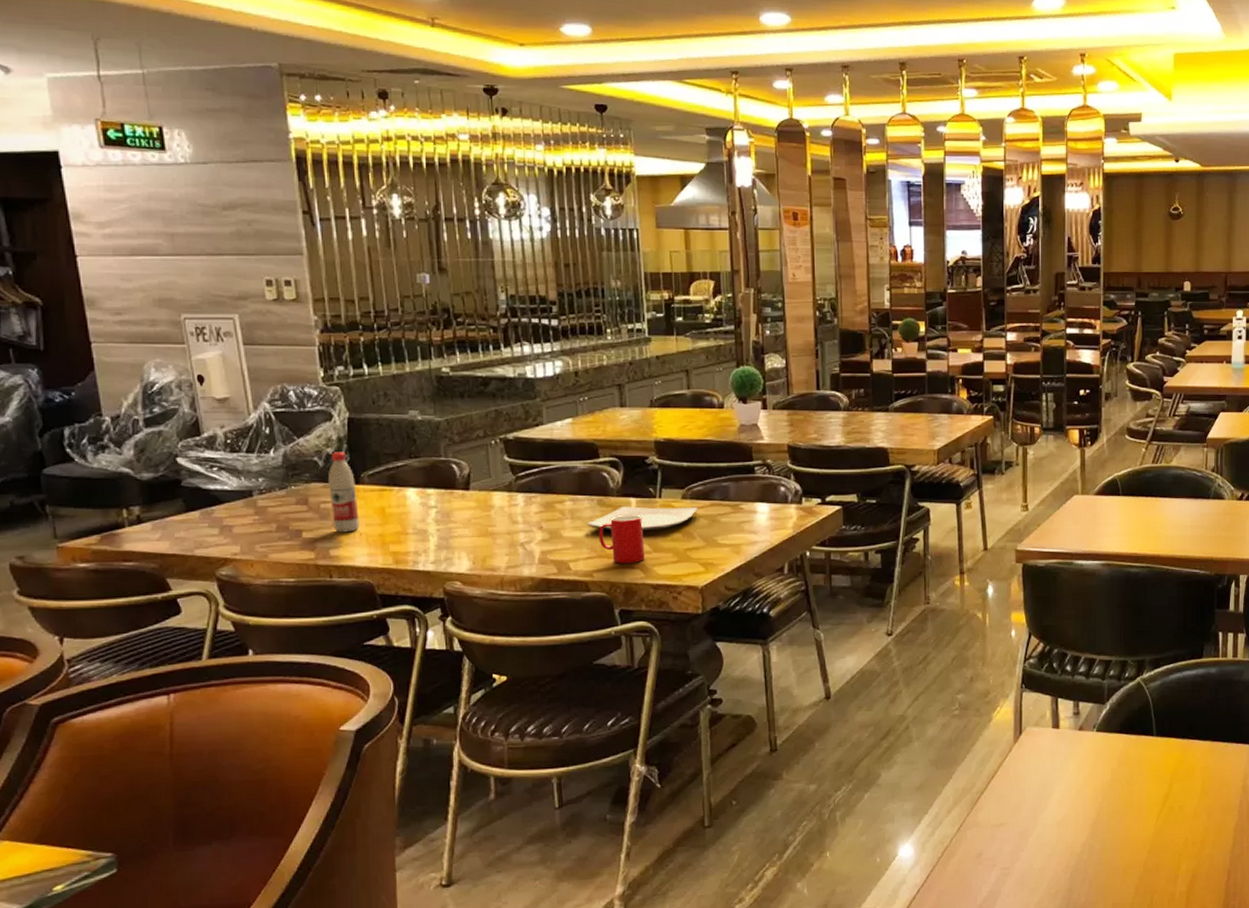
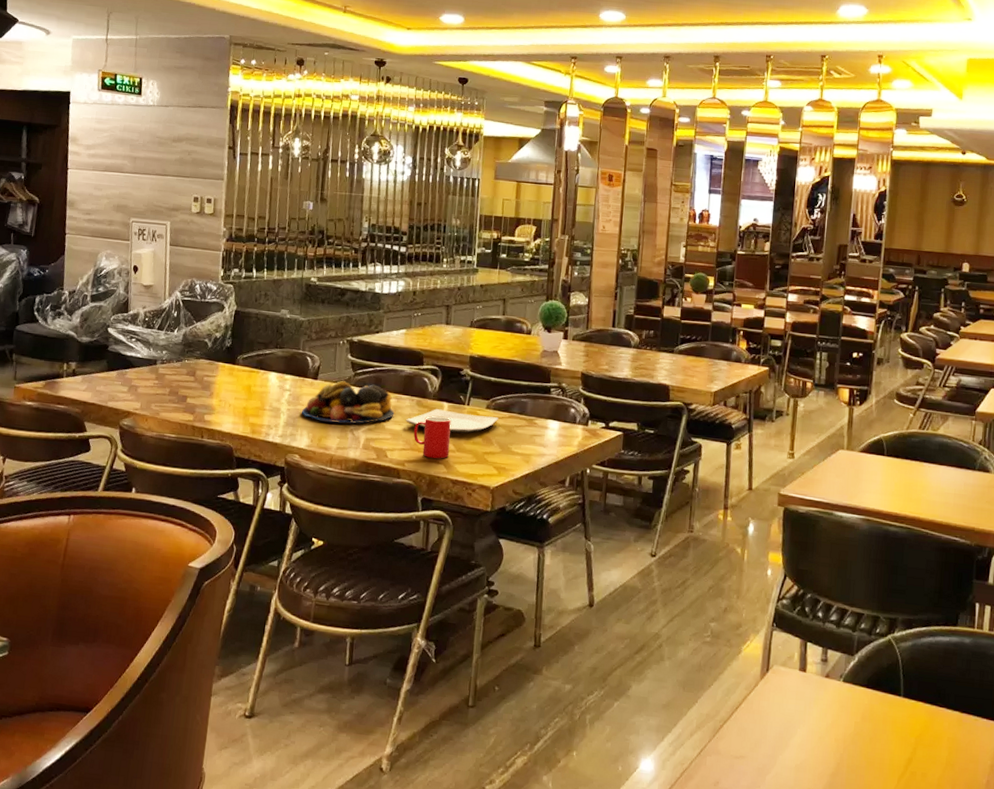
water bottle: present [327,452,360,533] -> none [210,336,233,403]
fruit bowl: none [456,487,572,539] -> present [302,381,395,424]

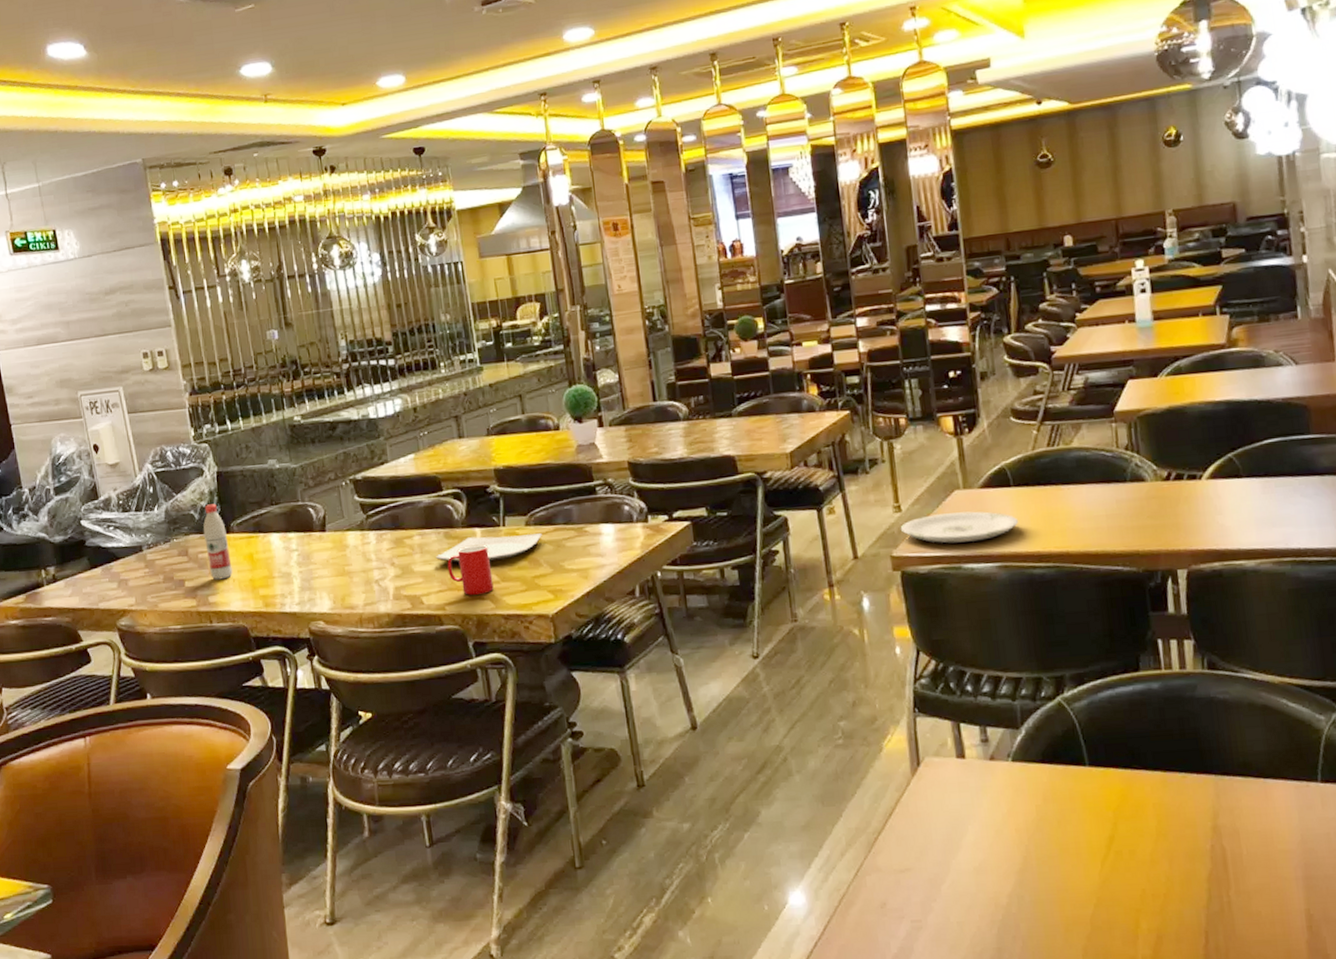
water bottle: none [210,336,233,403] -> present [203,504,233,580]
fruit bowl: present [302,381,395,424] -> none [316,524,421,578]
plate: none [790,466,885,495] -> present [900,511,1019,544]

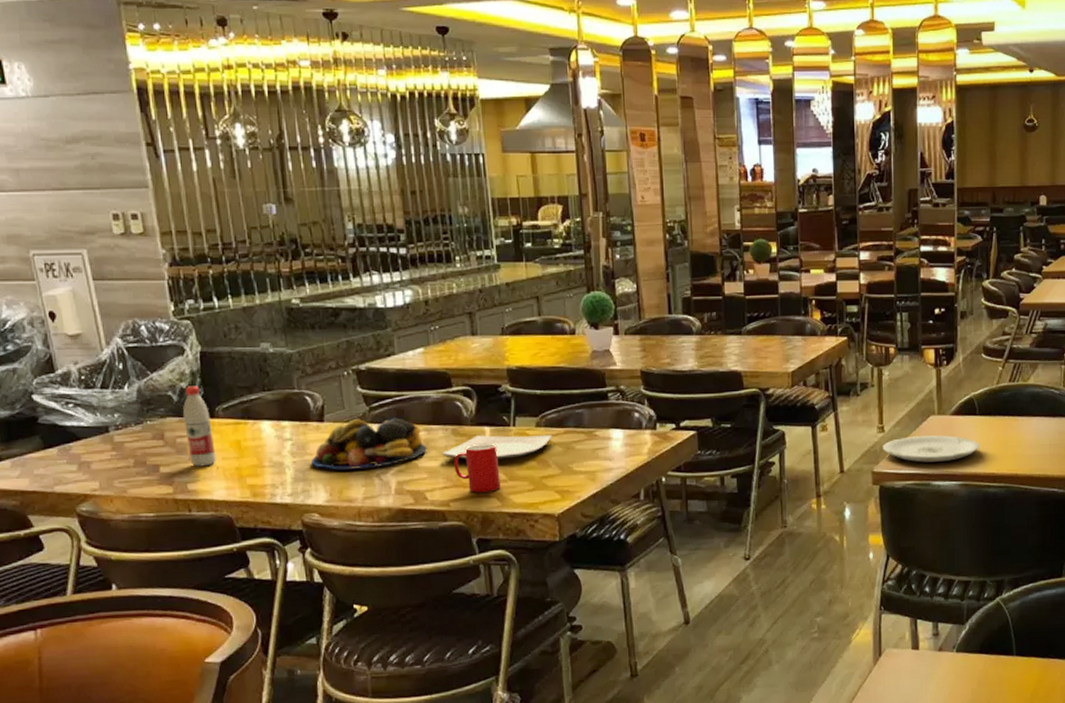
fruit bowl: none [316,524,421,578] -> present [312,418,427,470]

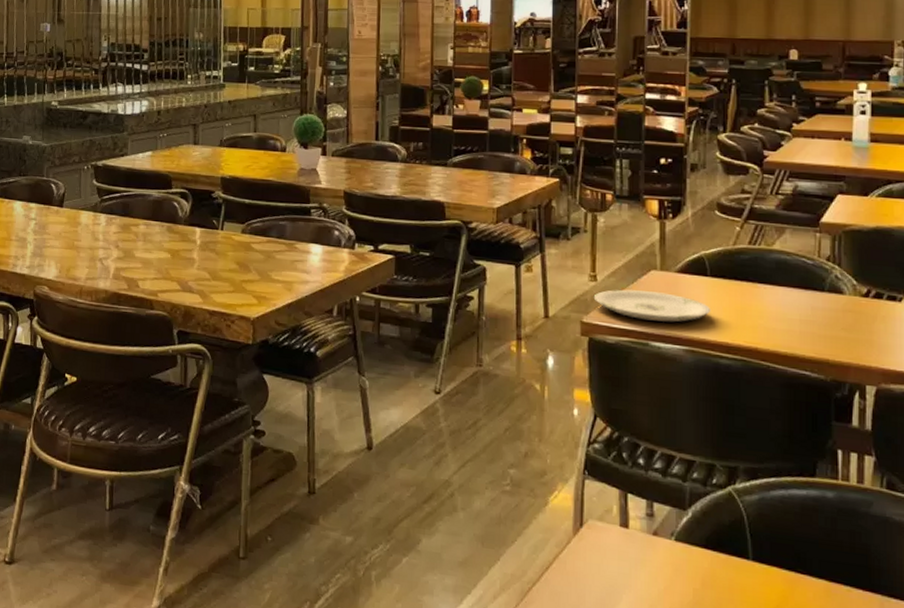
fruit bowl: present [312,418,427,470] -> none [49,208,144,253]
plate: present [442,435,552,460] -> none [157,235,255,260]
cup: present [453,443,501,493] -> none [165,242,205,288]

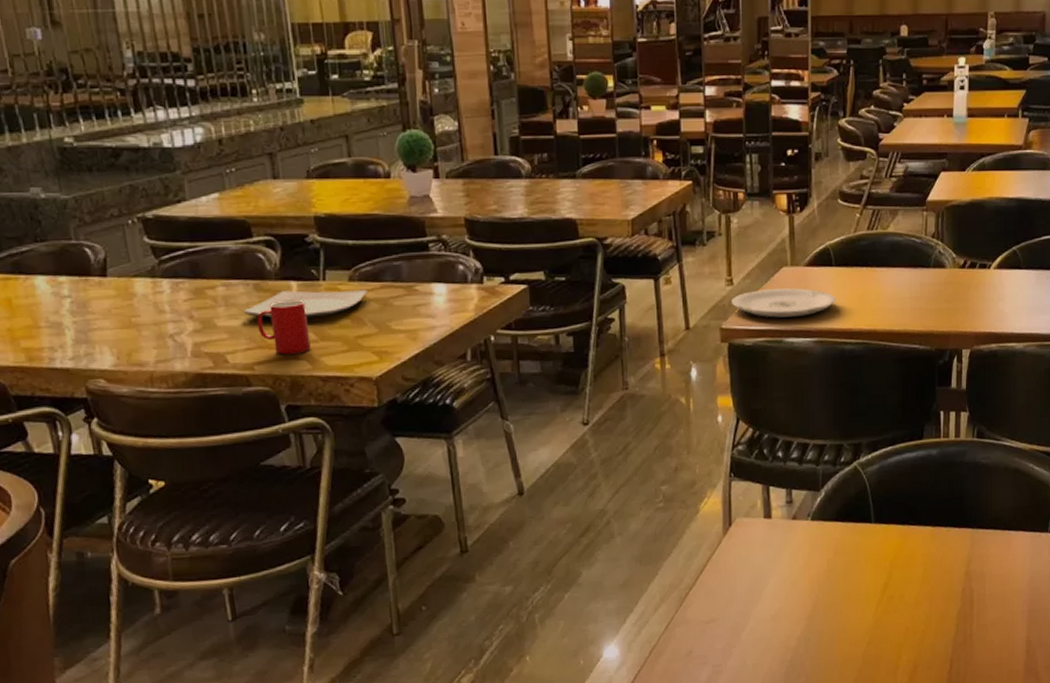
plate: none [157,235,255,260] -> present [244,290,367,319]
cup: none [165,242,205,288] -> present [257,299,311,354]

